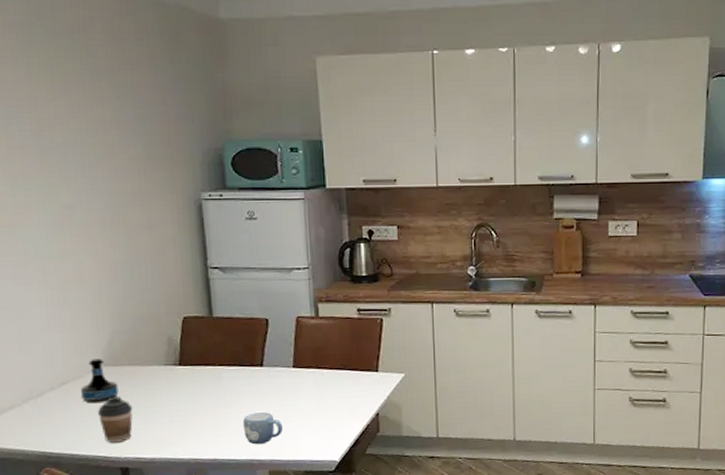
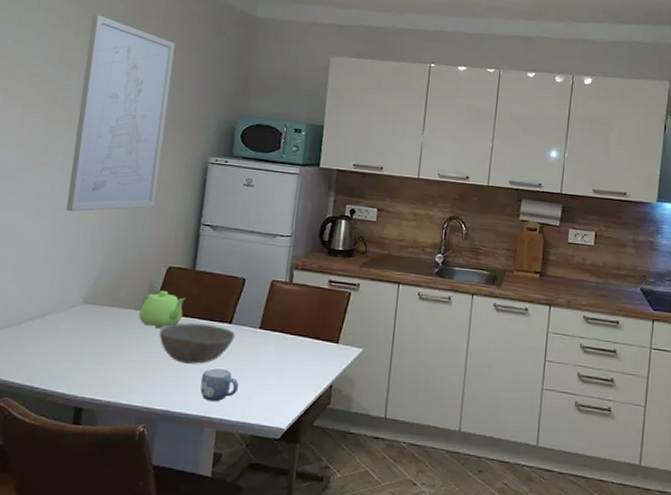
wall art: none [27,40,153,273] -> present [66,14,176,212]
tequila bottle: present [80,358,119,403] -> none [56,295,93,339]
coffee cup: present [97,397,133,443] -> none [66,334,102,381]
teapot: none [163,342,210,382] -> present [139,291,186,329]
bowl: none [190,370,270,412] -> present [159,323,236,364]

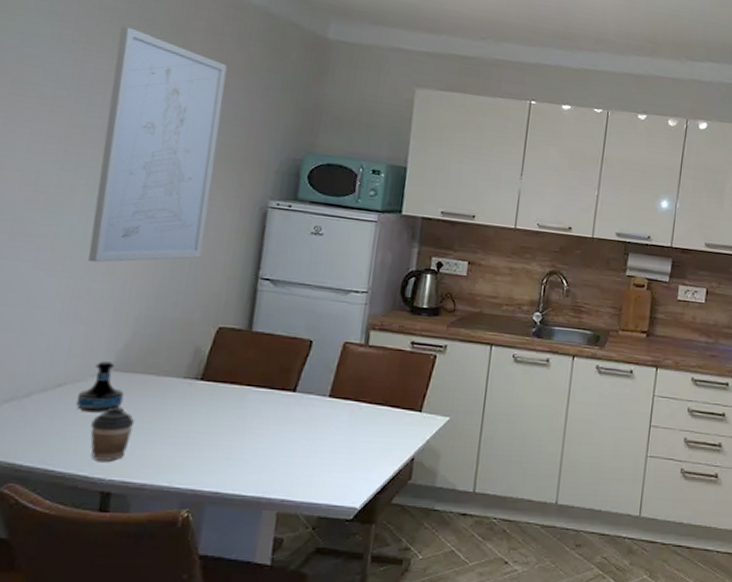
tequila bottle: none [56,295,93,339] -> present [76,361,124,413]
coffee cup: none [66,334,102,381] -> present [90,407,135,461]
teapot: present [139,291,186,329] -> none [181,355,240,399]
bowl: present [159,323,236,364] -> none [207,392,301,439]
mug: present [200,368,240,402] -> none [257,443,305,481]

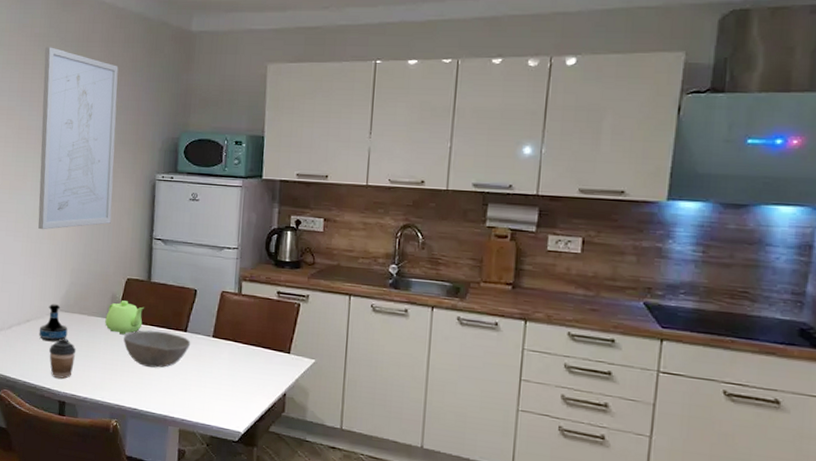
teapot: none [181,355,240,399] -> present [105,300,144,335]
bowl: none [207,392,301,439] -> present [123,330,191,368]

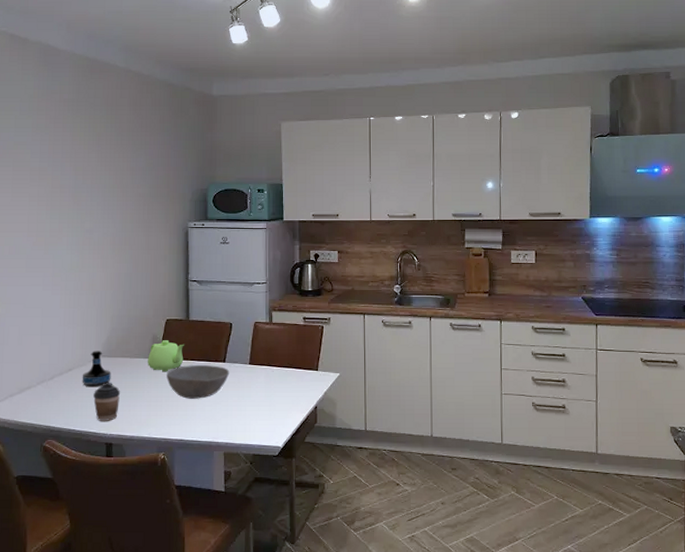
wall art: present [38,47,119,230] -> none [74,111,149,282]

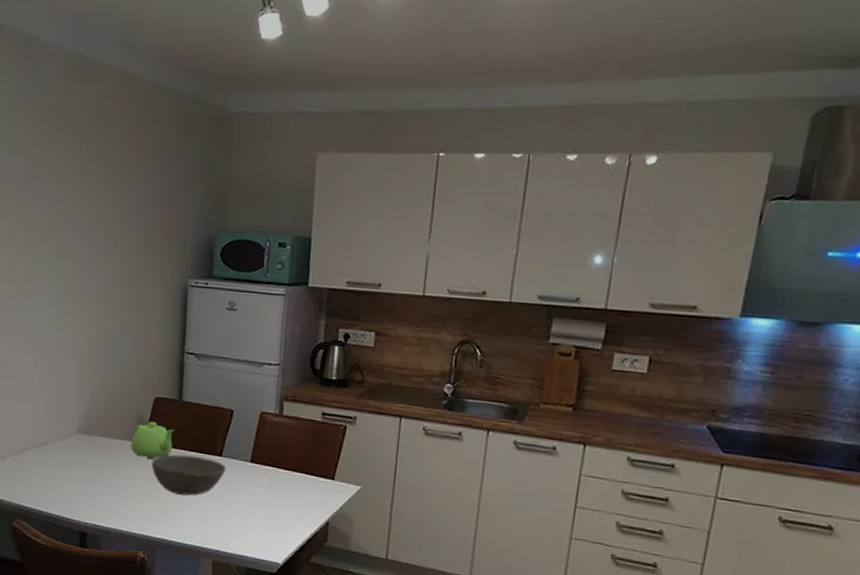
tequila bottle: present [82,351,111,387] -> none [55,425,89,467]
coffee cup: present [92,383,121,421] -> none [67,463,99,508]

